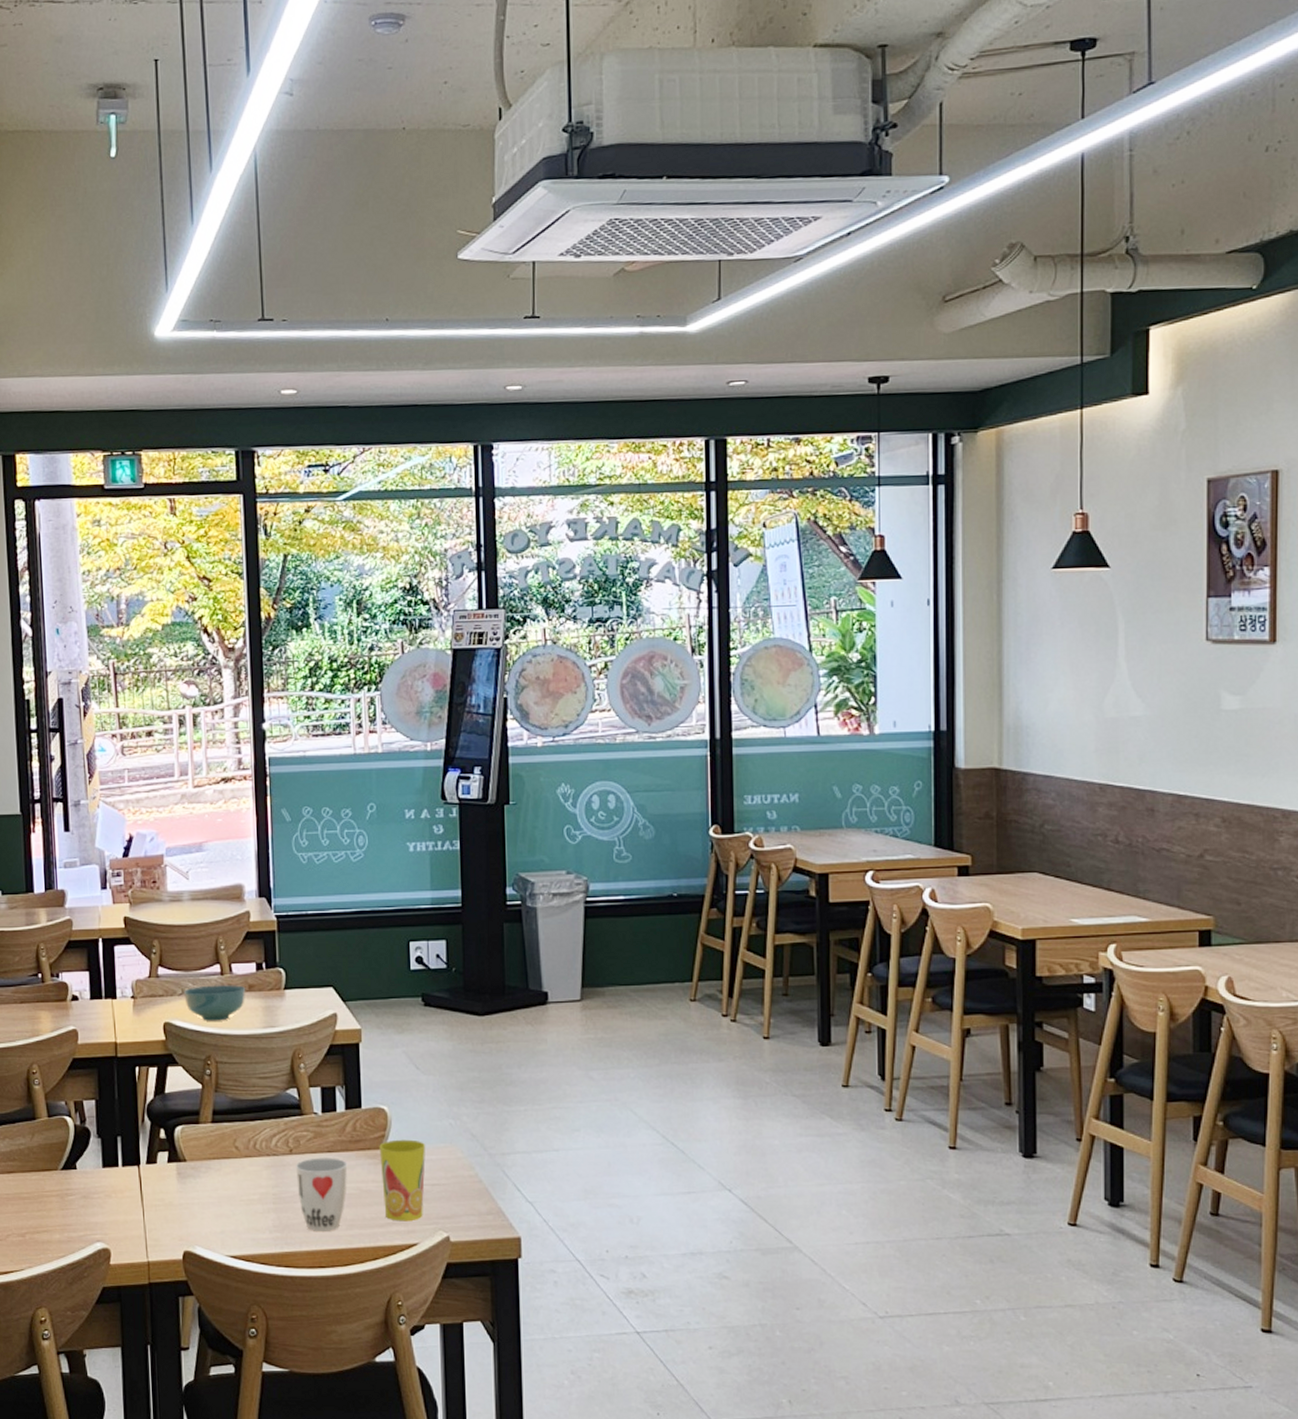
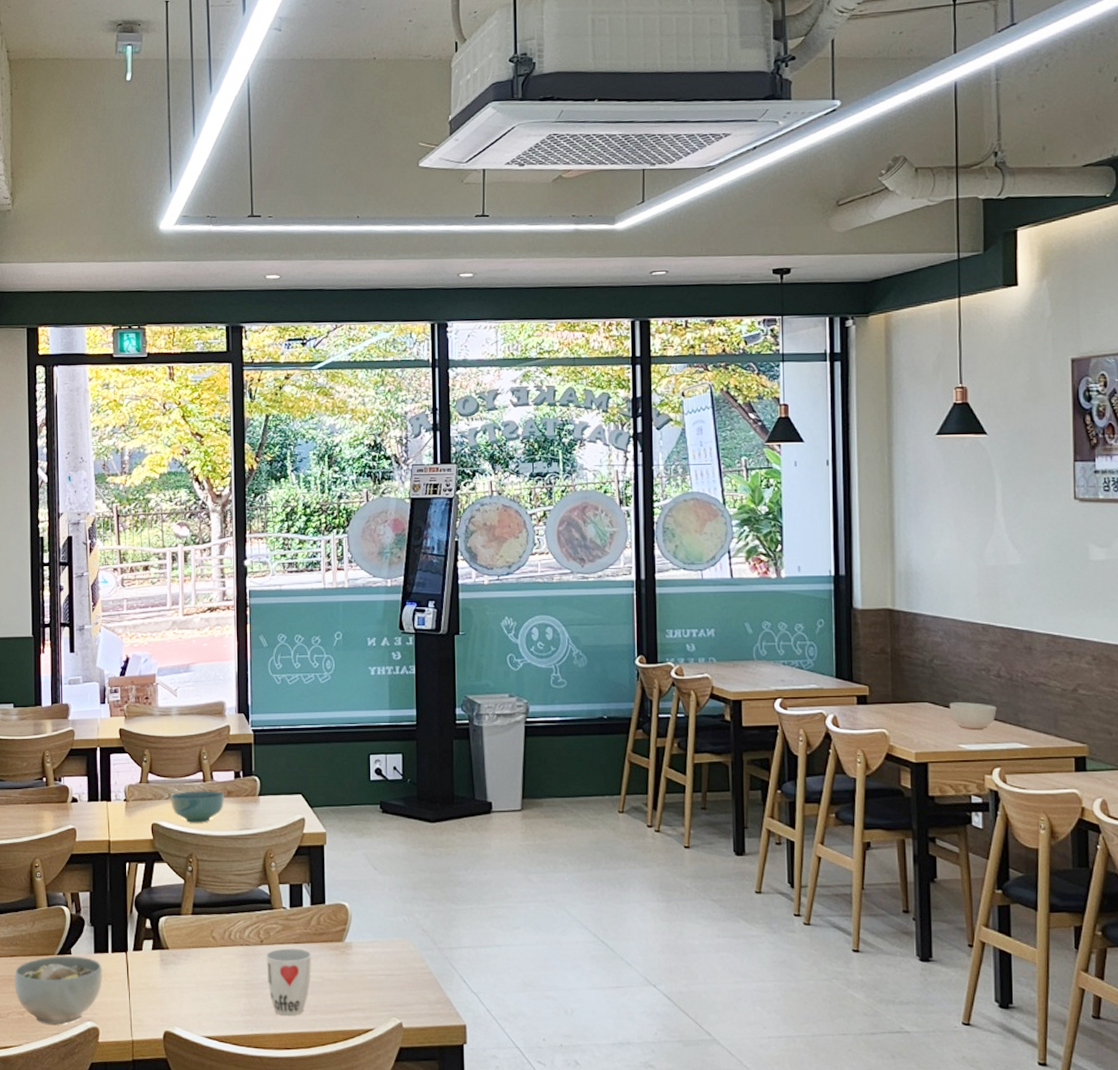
soup bowl: none [13,1171,113,1247] -> present [14,956,102,1025]
cup: present [379,1139,426,1222] -> none [340,933,382,1008]
bowl: none [1061,872,1114,903] -> present [949,702,997,731]

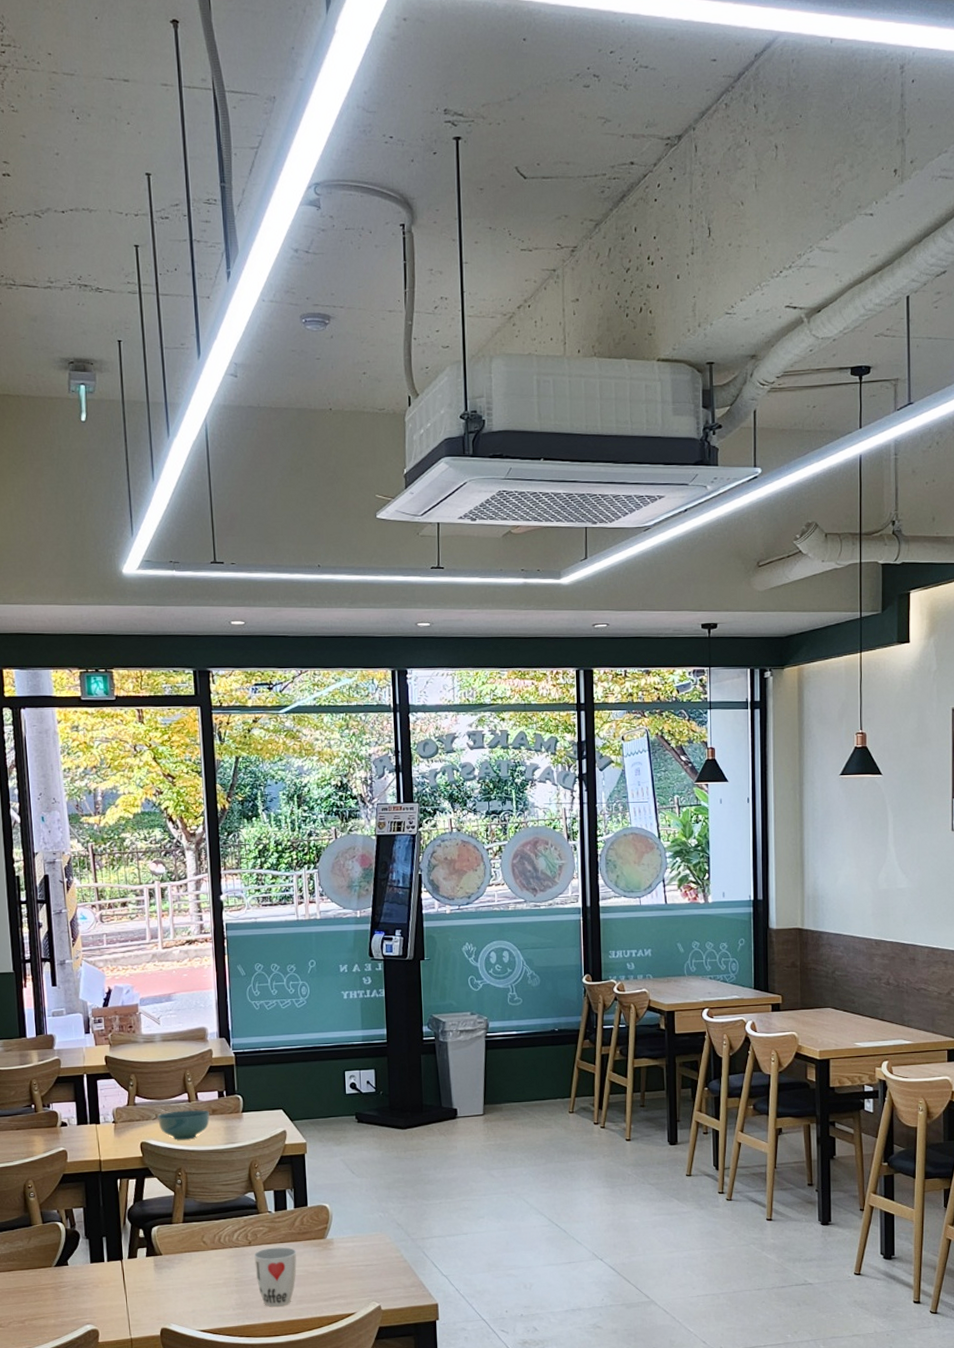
soup bowl: present [14,956,102,1025] -> none [13,1267,100,1330]
bowl: present [949,702,997,731] -> none [848,1006,886,1031]

